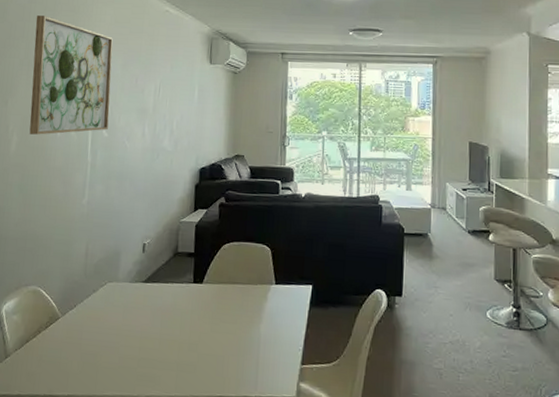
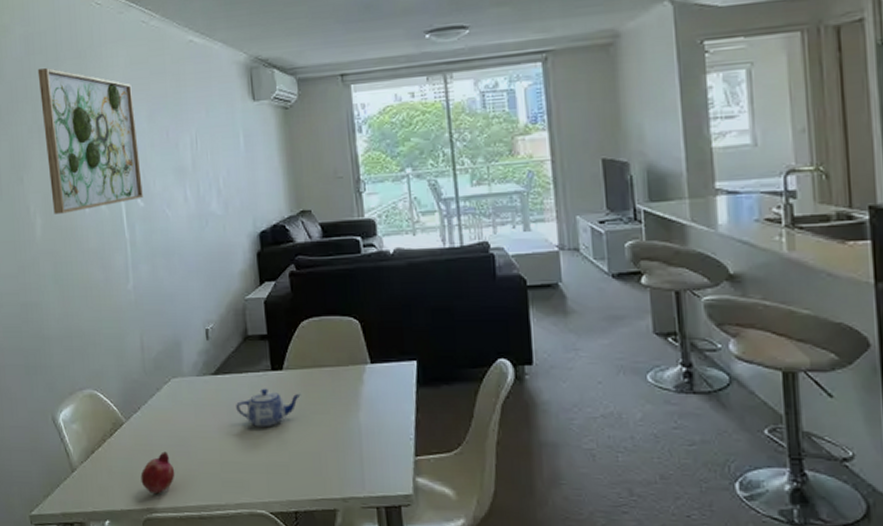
fruit: none [66,345,98,382] -> present [140,451,175,494]
teapot: none [159,297,215,331] -> present [236,388,301,428]

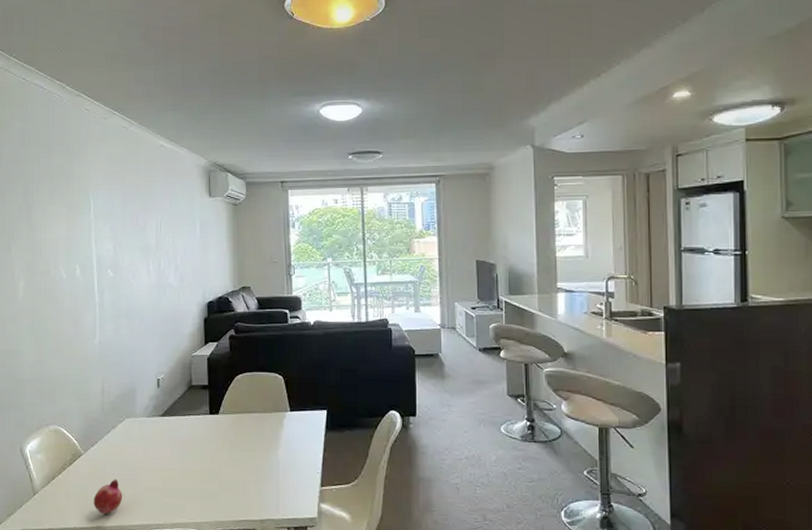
wall art: present [37,68,143,214] -> none [31,158,113,278]
teapot: present [236,388,301,428] -> none [178,428,232,461]

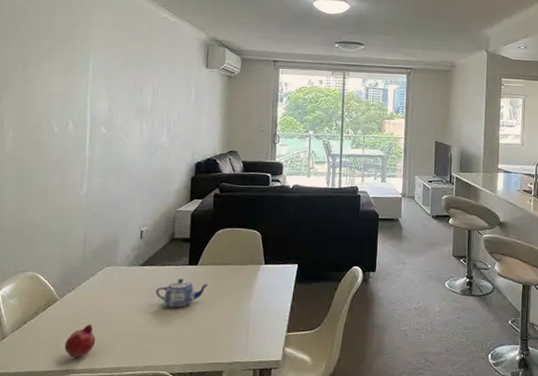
teapot: none [178,428,232,461] -> present [156,278,209,308]

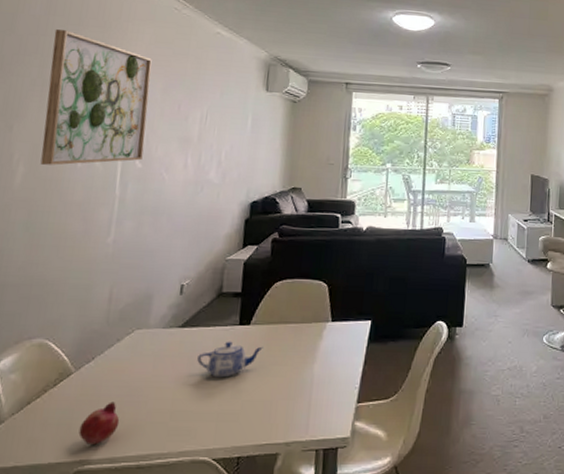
wall art: none [25,16,112,131] -> present [40,29,152,165]

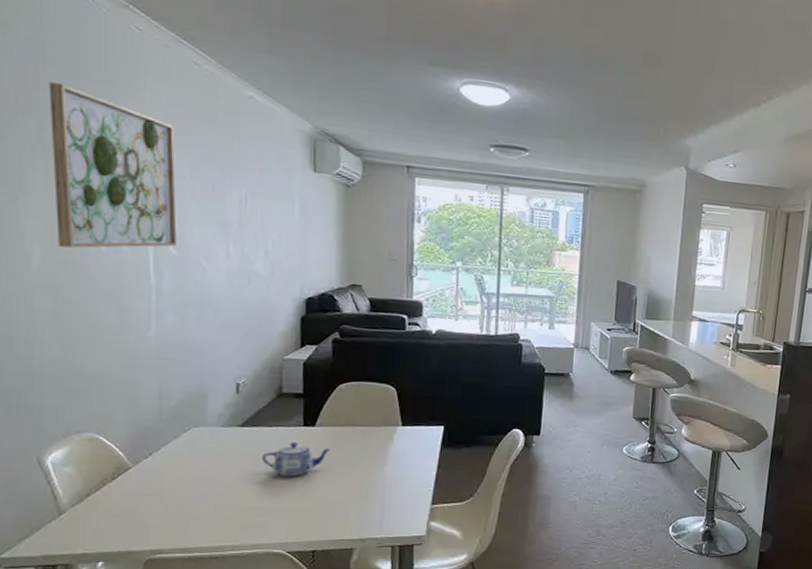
fruit: present [78,402,120,445] -> none [146,496,187,536]

